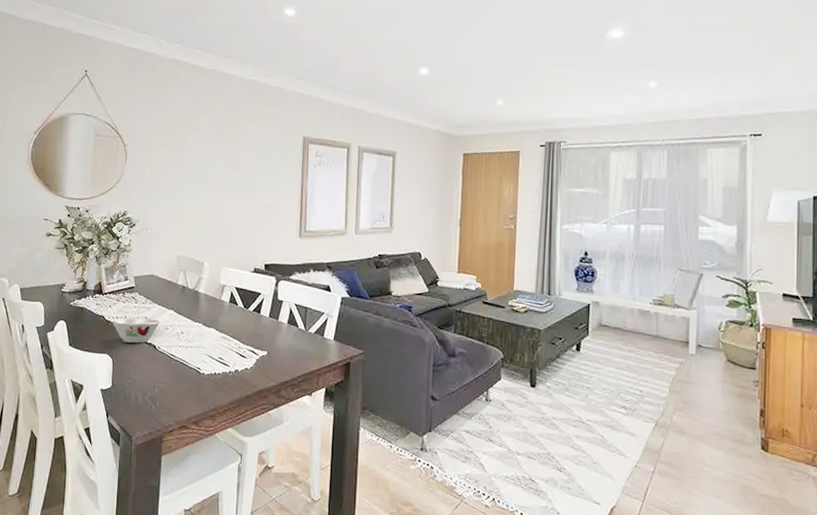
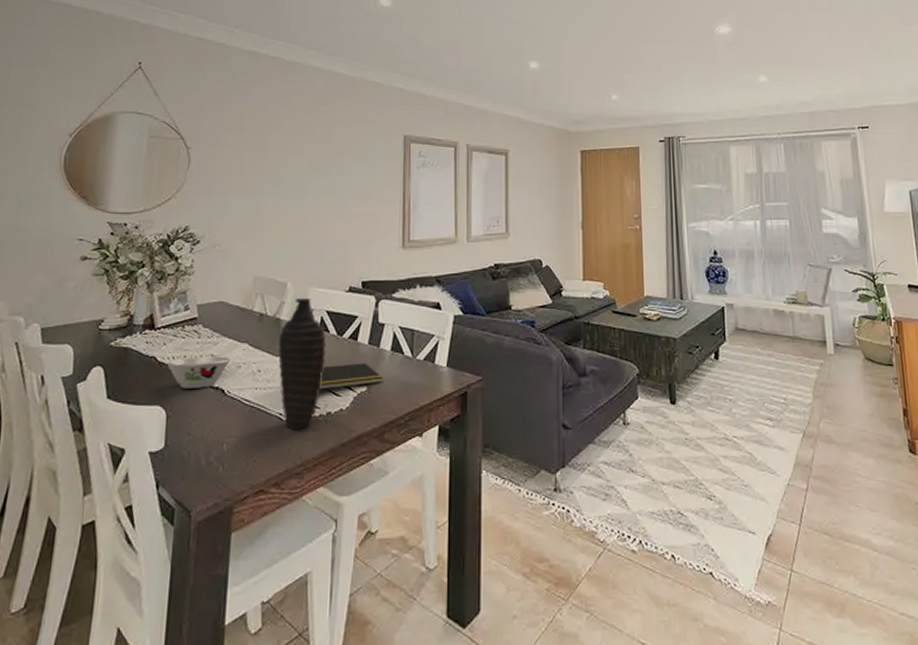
decorative vase: none [197,276,235,382] -> present [278,298,327,430]
notepad: none [230,332,281,352] -> present [320,363,383,390]

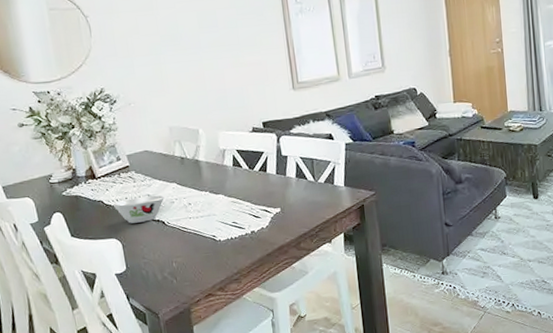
decorative vase: present [278,298,327,430] -> none [200,141,244,247]
notepad: present [320,363,383,390] -> none [241,189,293,214]

